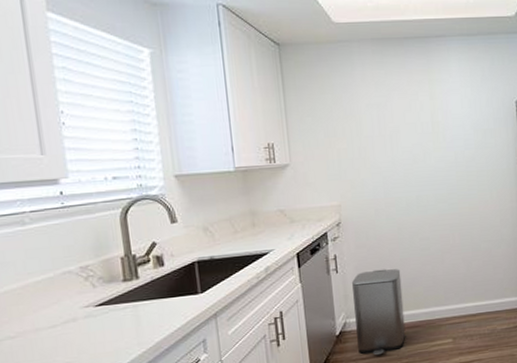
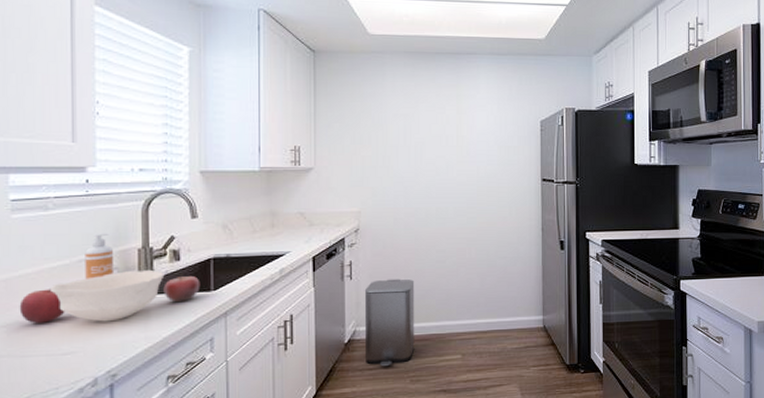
fruit: none [8,301,56,338] -> present [19,287,65,324]
bowl: none [36,276,151,332] -> present [49,269,165,322]
soap dispenser: none [67,243,100,291] -> present [85,233,115,279]
fruit: none [150,279,188,308] -> present [163,274,200,303]

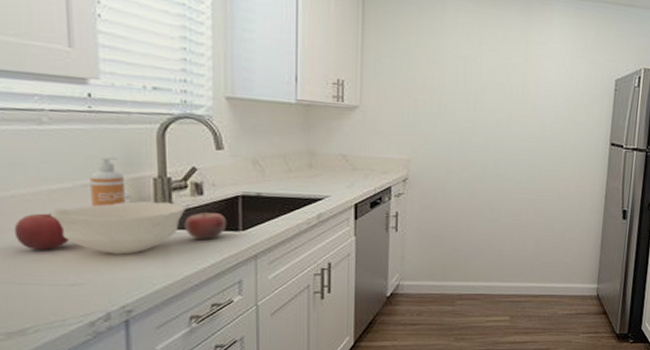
pedal bin: present [364,279,415,367] -> none [408,234,466,323]

